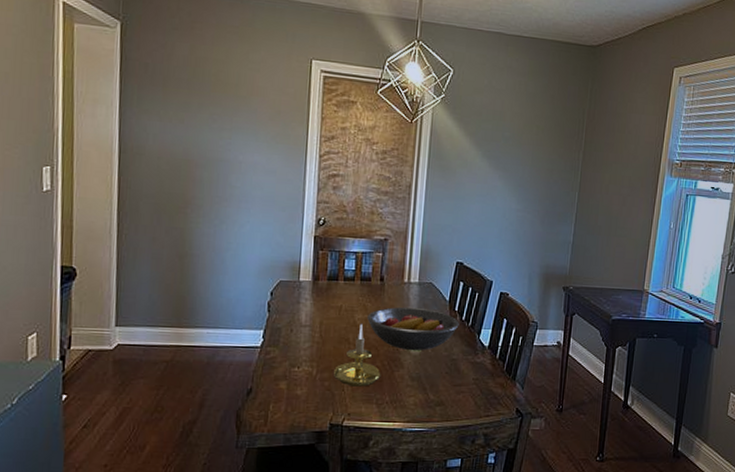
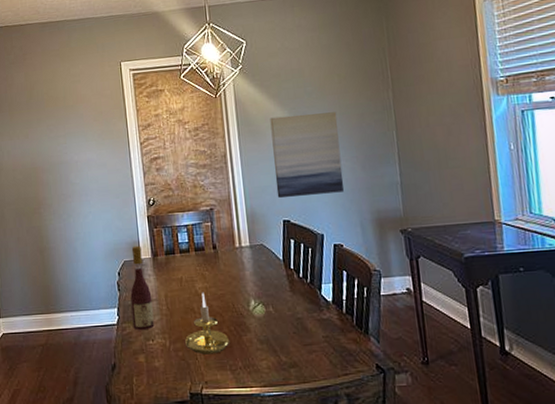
wine bottle: none [279,266,305,356] -> present [130,245,155,330]
fruit bowl: present [367,306,459,350] -> none [207,270,298,313]
wall art: none [455,155,528,243] -> present [270,112,344,198]

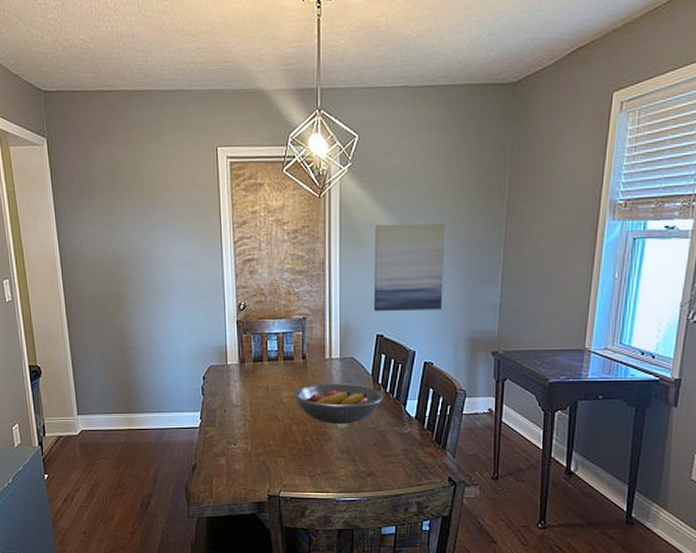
wine bottle: present [130,245,155,330] -> none [214,350,237,434]
candle holder: present [185,293,230,355] -> none [267,402,311,460]
fruit bowl: none [207,270,298,313] -> present [293,382,384,424]

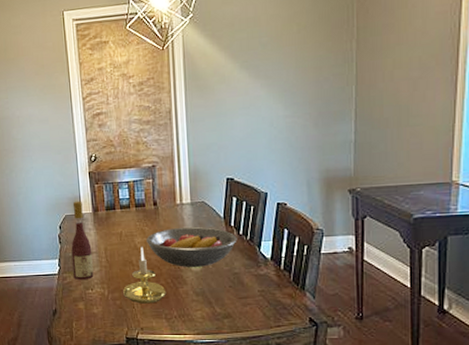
wine bottle: none [214,350,237,434] -> present [71,201,94,280]
candle holder: none [267,402,311,460] -> present [123,247,167,304]
wall art: present [373,223,446,311] -> none [219,65,294,155]

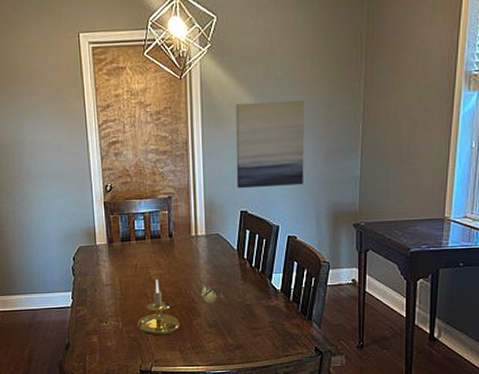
wine bottle: present [71,201,94,280] -> none [85,231,108,313]
fruit bowl: present [146,226,237,267] -> none [161,259,250,299]
wall art: none [219,65,294,155] -> present [236,100,305,188]

